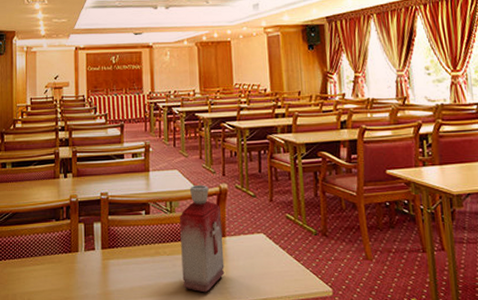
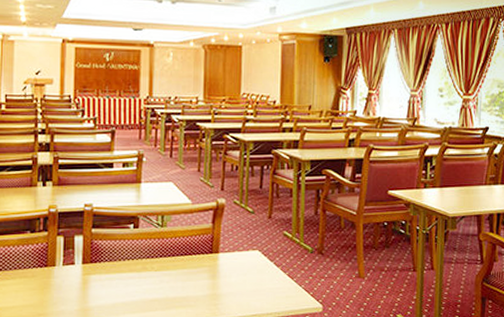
bottle: present [180,185,225,293] -> none [170,199,217,309]

